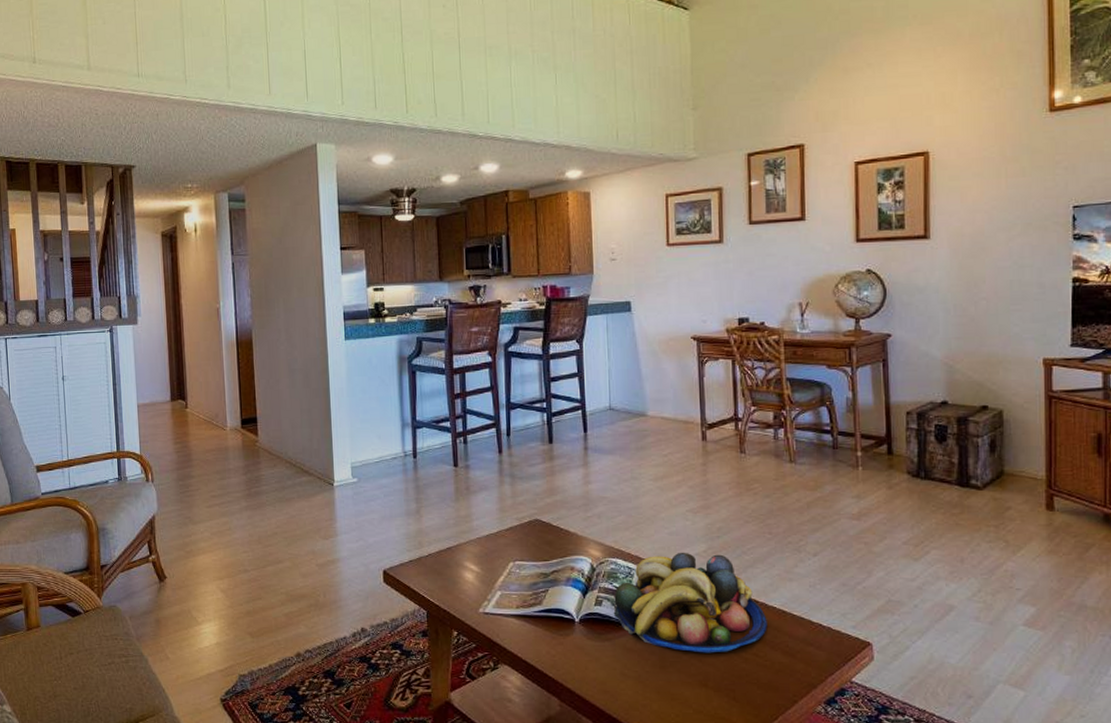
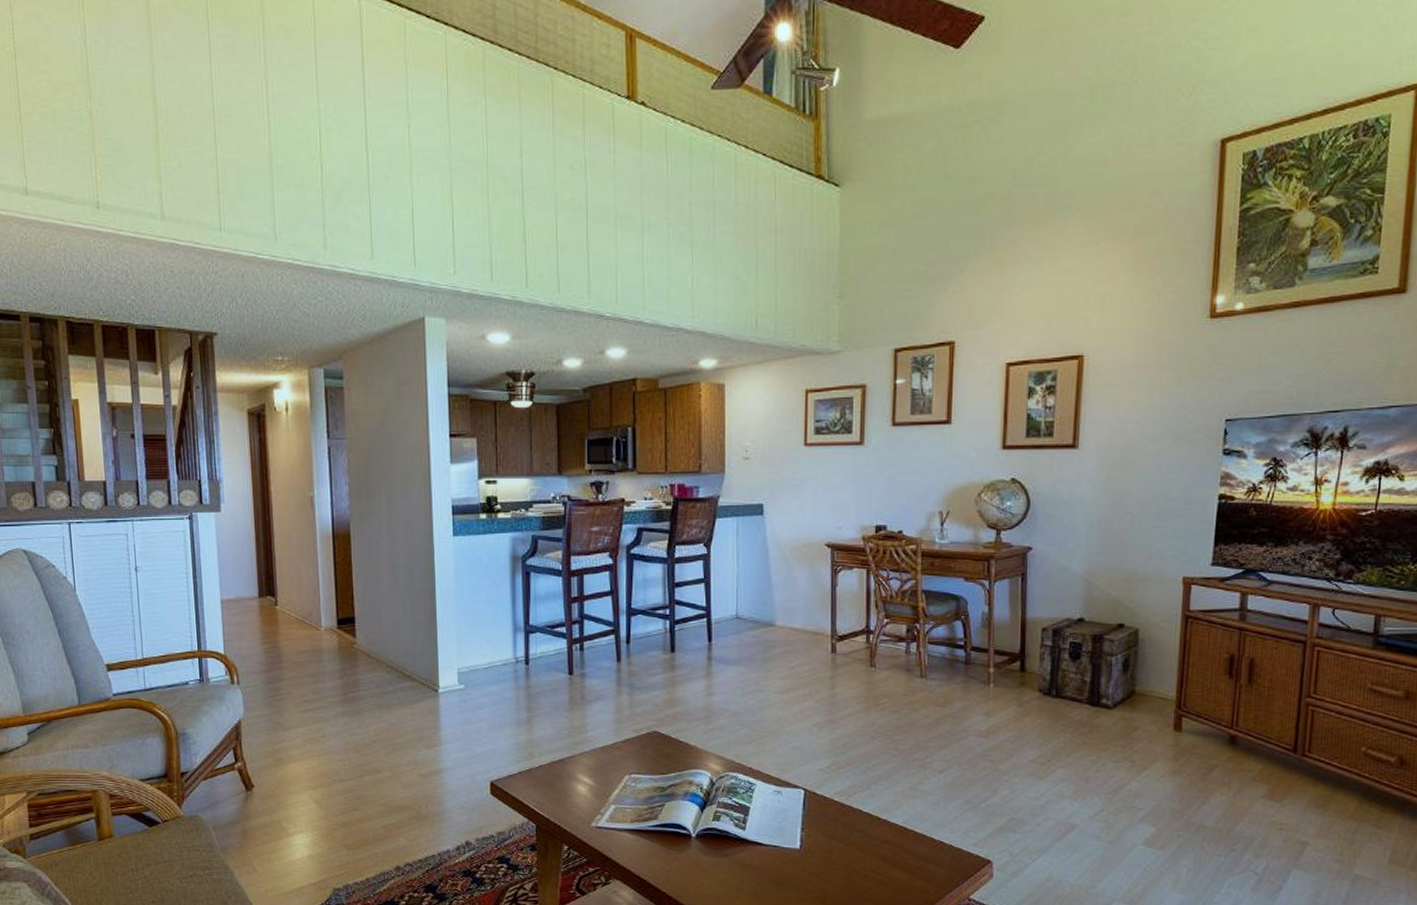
fruit bowl: present [613,552,767,653] -> none [731,767,889,870]

